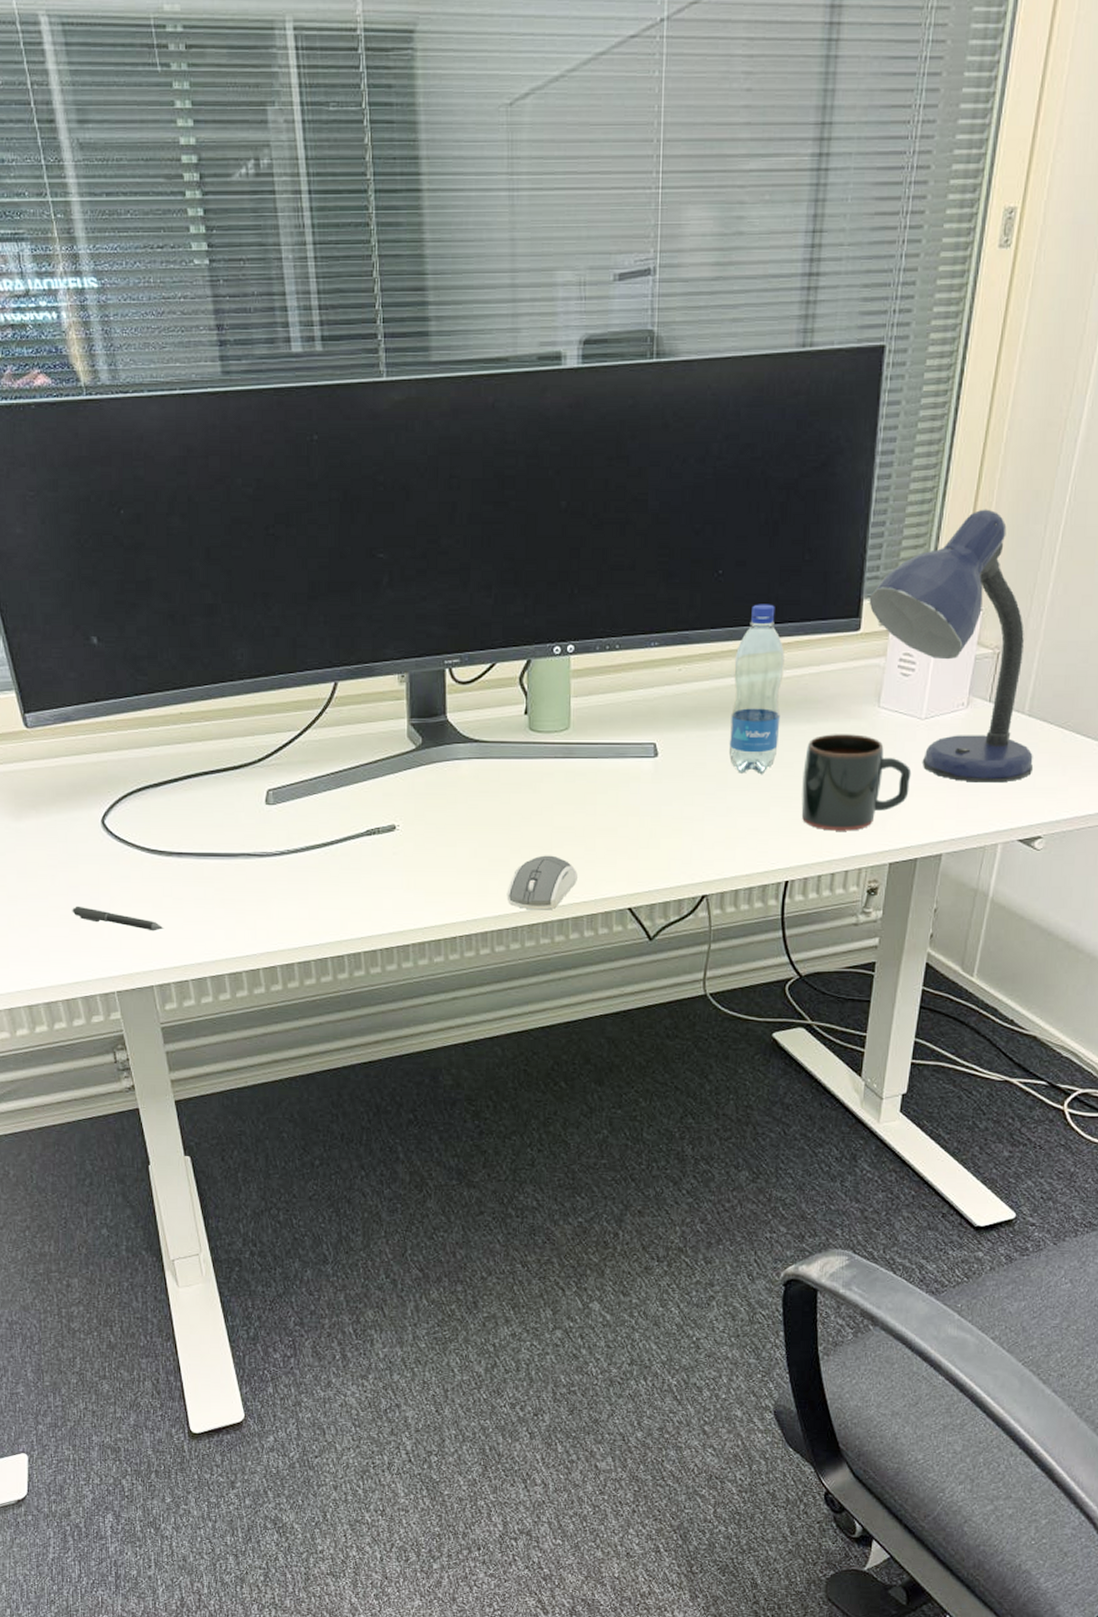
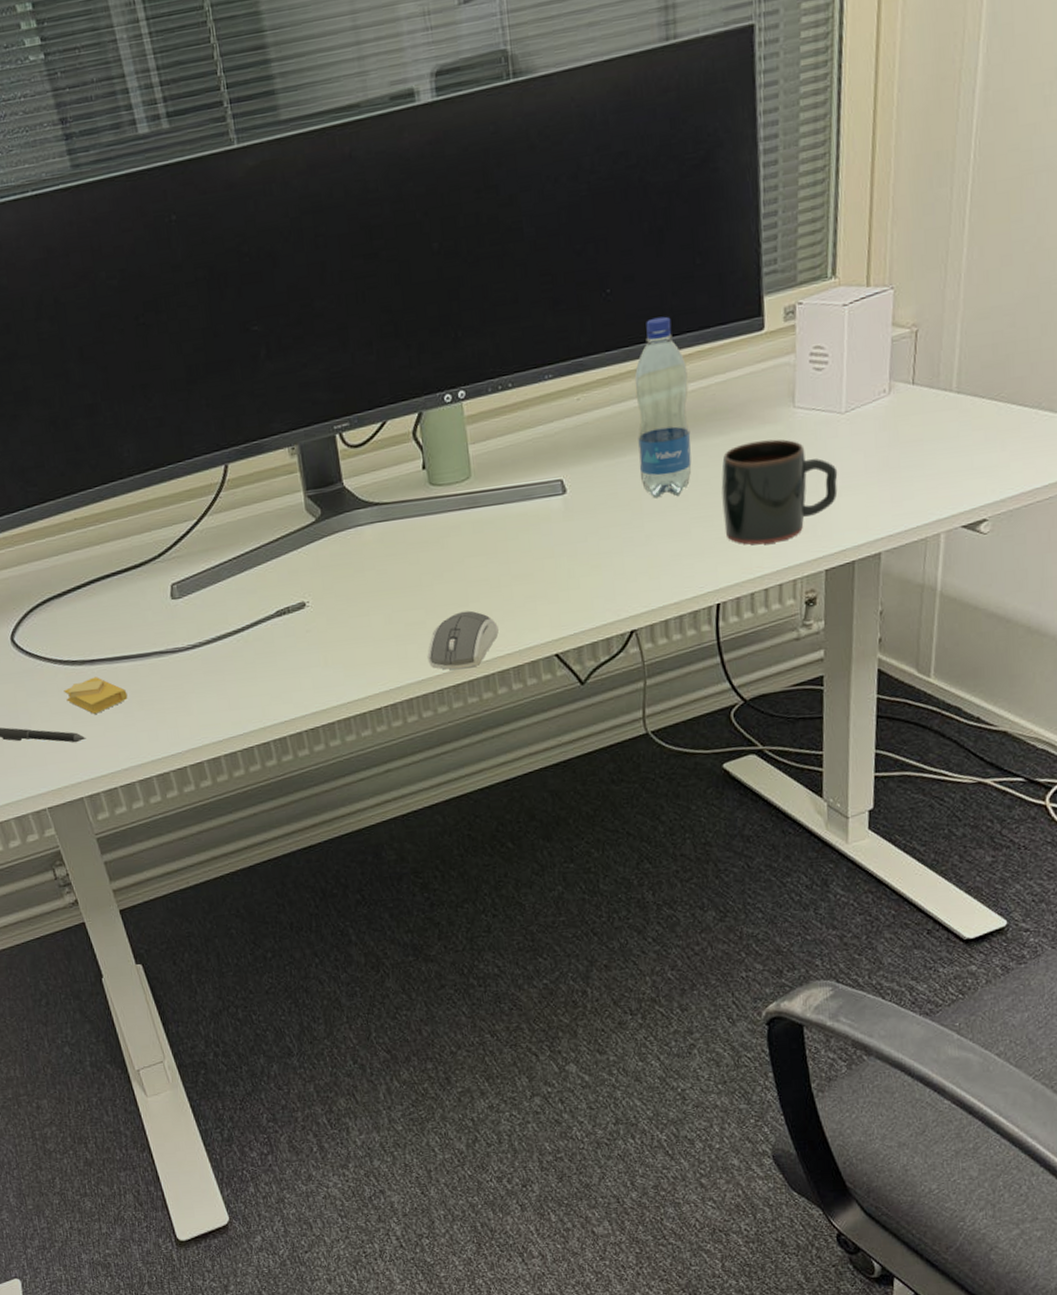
sticky notes: none [148,870,210,905] -> present [64,677,128,714]
desk lamp: present [869,509,1033,783] -> none [769,180,968,473]

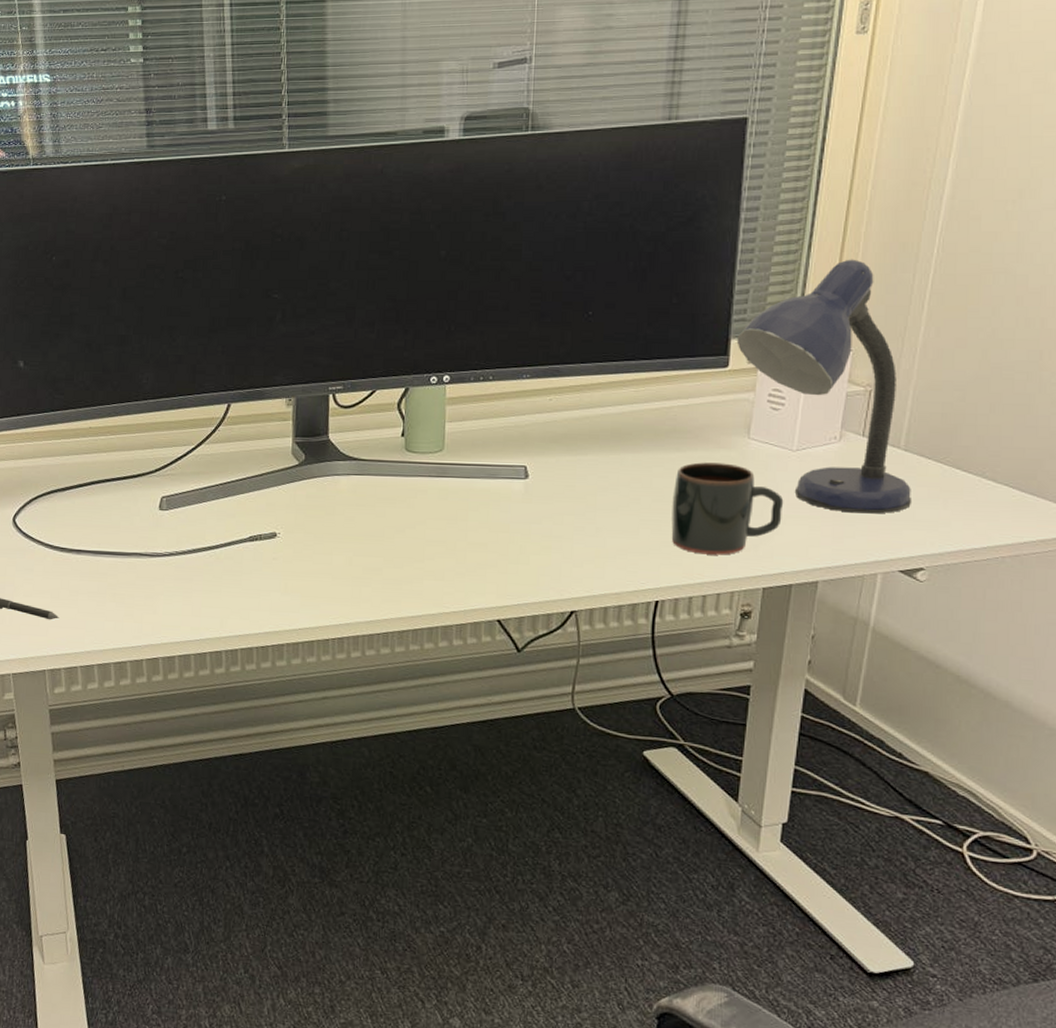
sticky notes: present [64,677,128,714] -> none [48,565,104,598]
computer mouse: present [427,610,499,670] -> none [378,566,448,618]
bottle: present [634,316,692,499] -> none [598,342,653,498]
desk lamp: none [769,180,968,473] -> present [736,259,911,514]

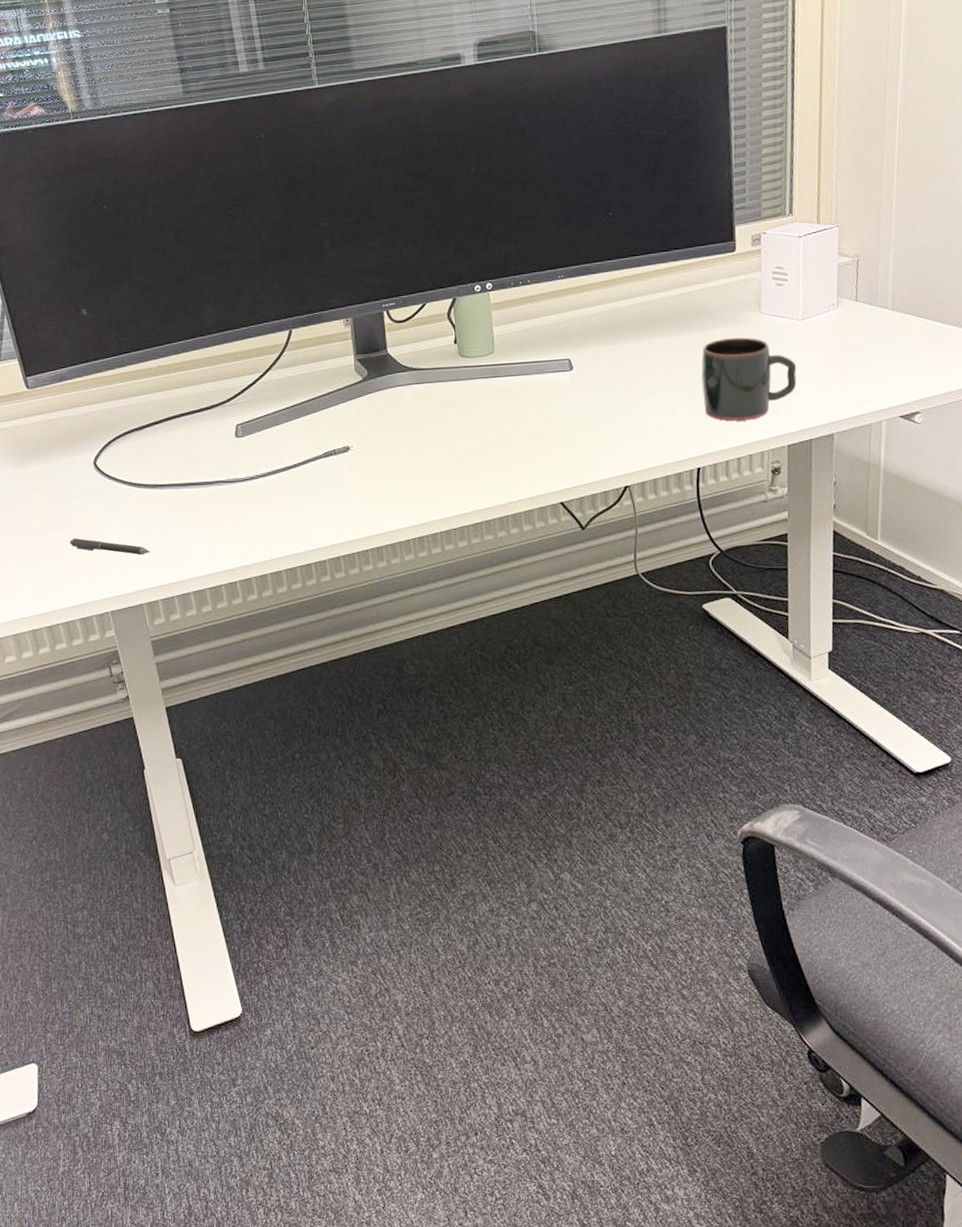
desk lamp: present [736,259,911,514] -> none [740,145,903,370]

